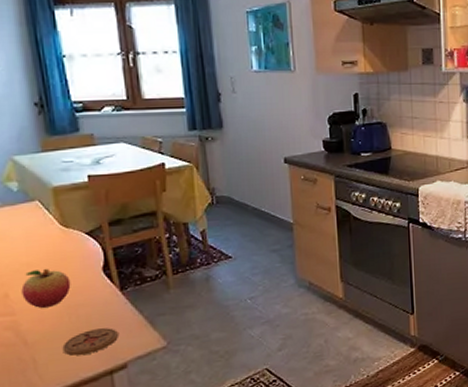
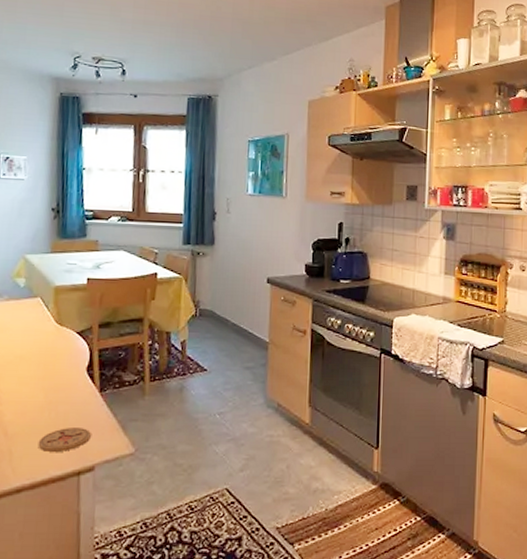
fruit: present [21,268,71,308] -> none [10,362,56,401]

